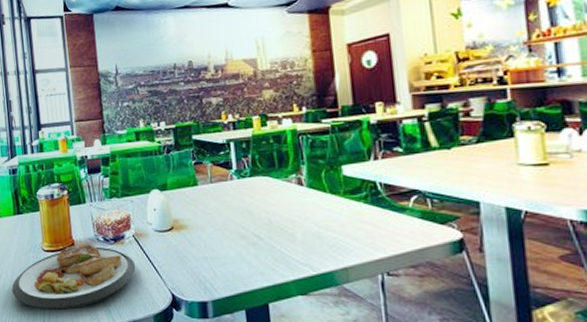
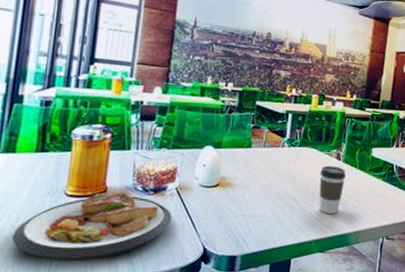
coffee cup: none [281,193,315,249] -> present [318,166,346,214]

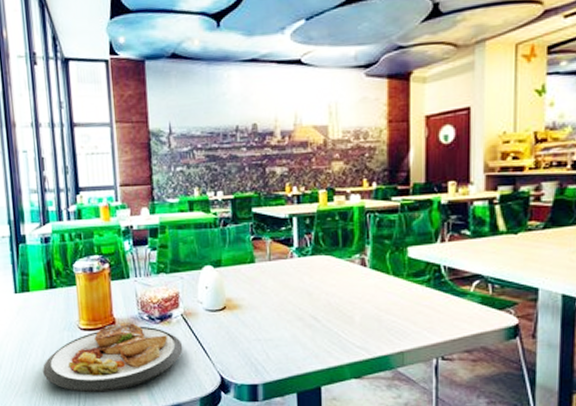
coffee cup: present [318,166,346,214] -> none [342,275,376,332]

